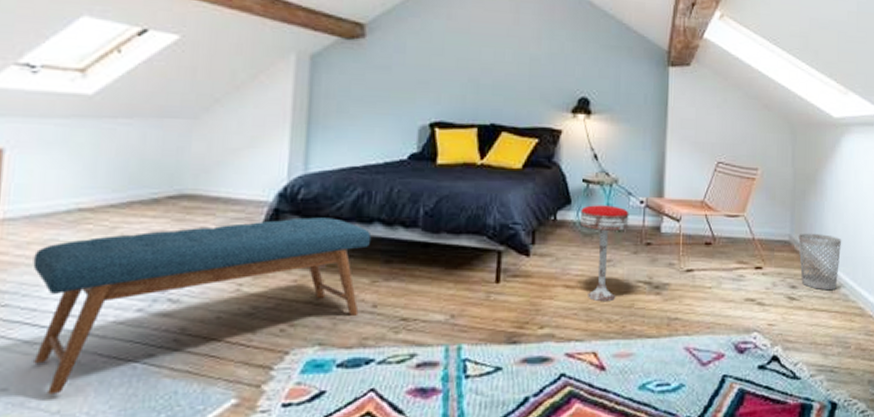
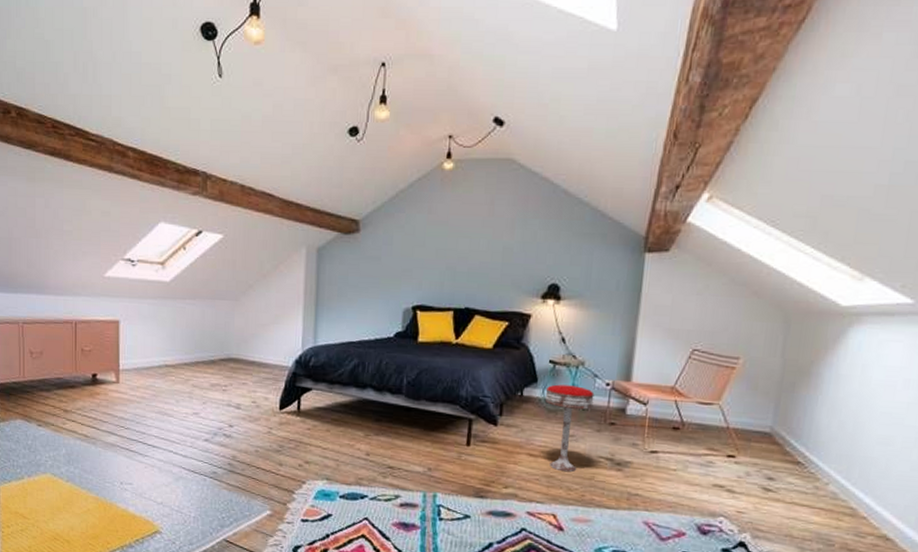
bench: present [33,217,372,395] -> none [141,380,365,491]
wastebasket: present [798,233,842,291] -> none [780,426,837,487]

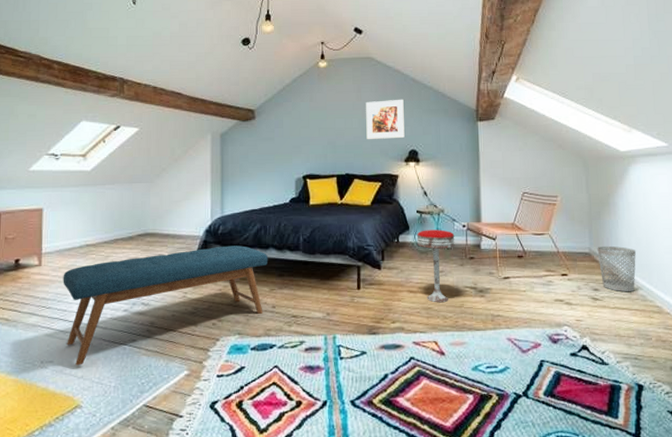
bench: none [141,380,365,491] -> present [63,245,269,365]
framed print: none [495,216,549,269] -> present [366,99,405,139]
wastebasket: none [780,426,837,487] -> present [597,245,637,292]

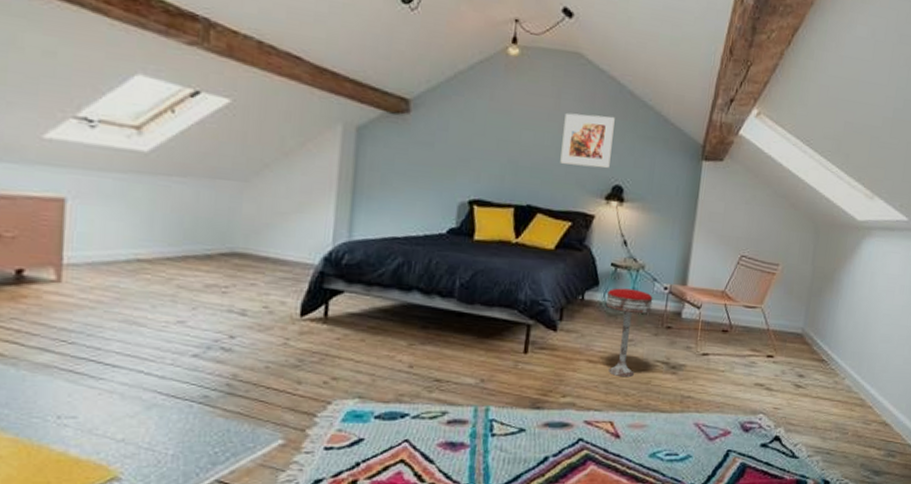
bench: present [63,245,269,365] -> none [96,281,410,425]
wastebasket: present [597,245,637,292] -> none [809,327,852,382]

